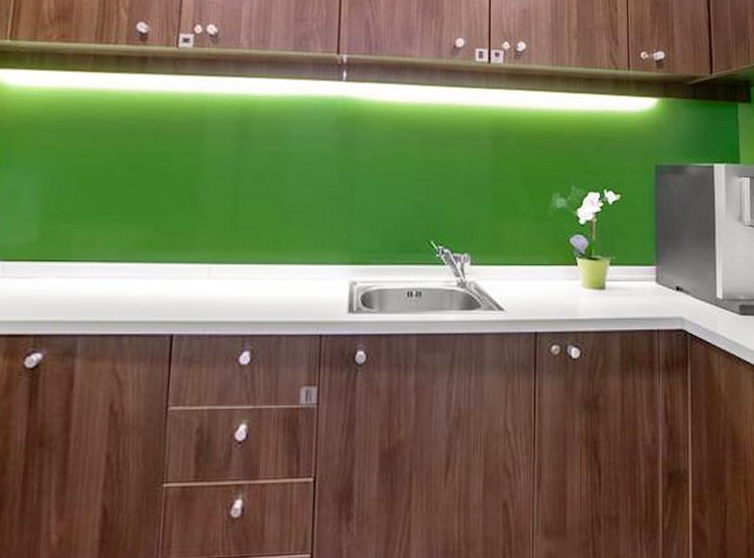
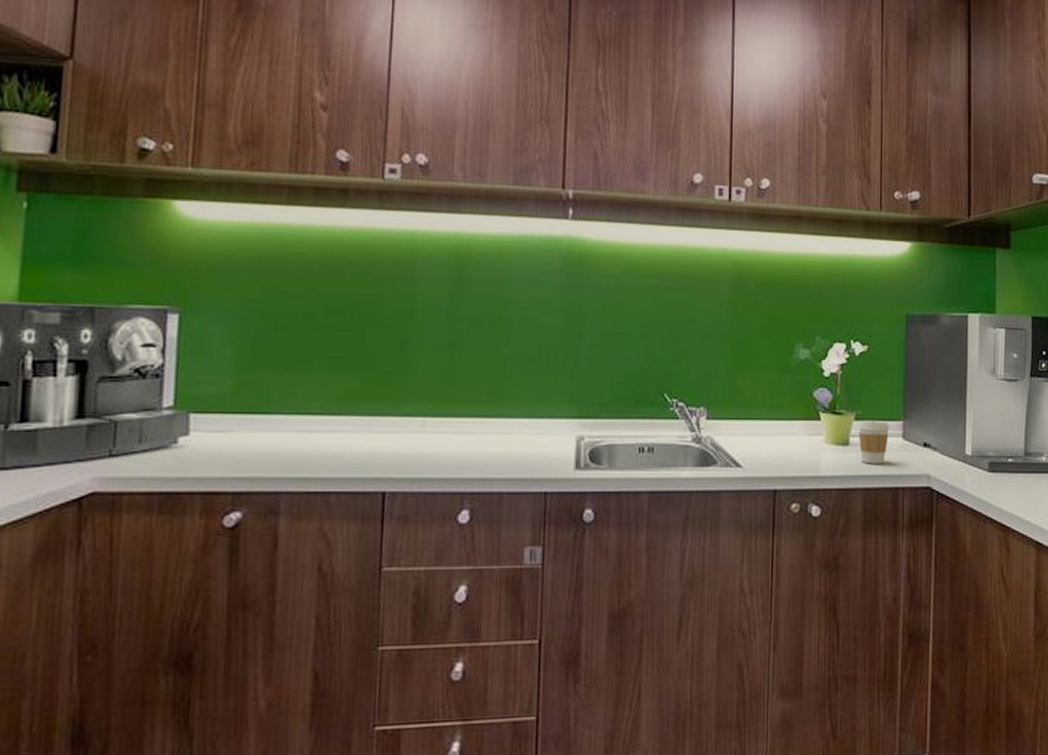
coffee cup: none [613,265,644,307] -> present [858,420,890,464]

